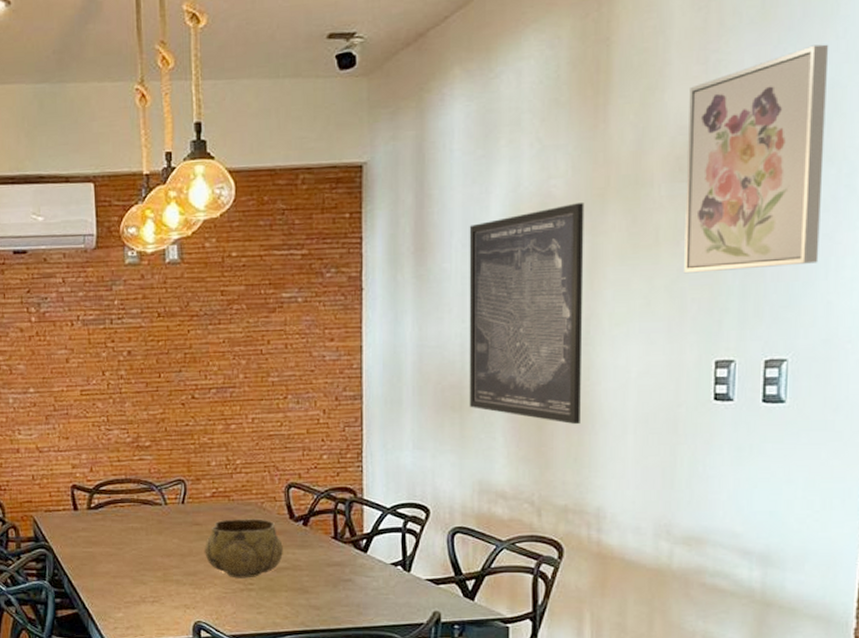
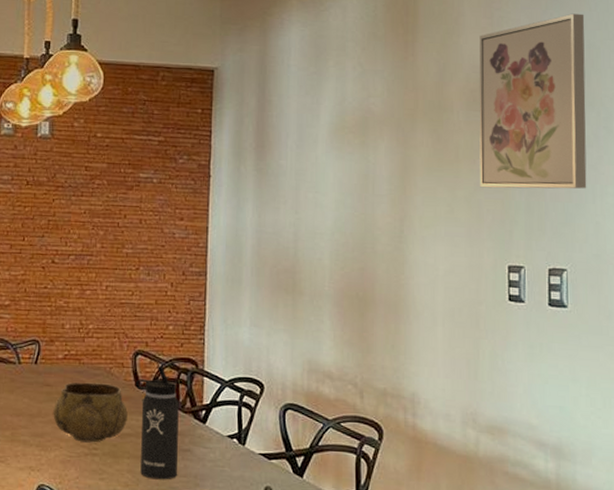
thermos bottle: none [289,496,340,611] -> present [135,365,179,480]
wall art: present [469,203,585,425] -> none [300,120,398,314]

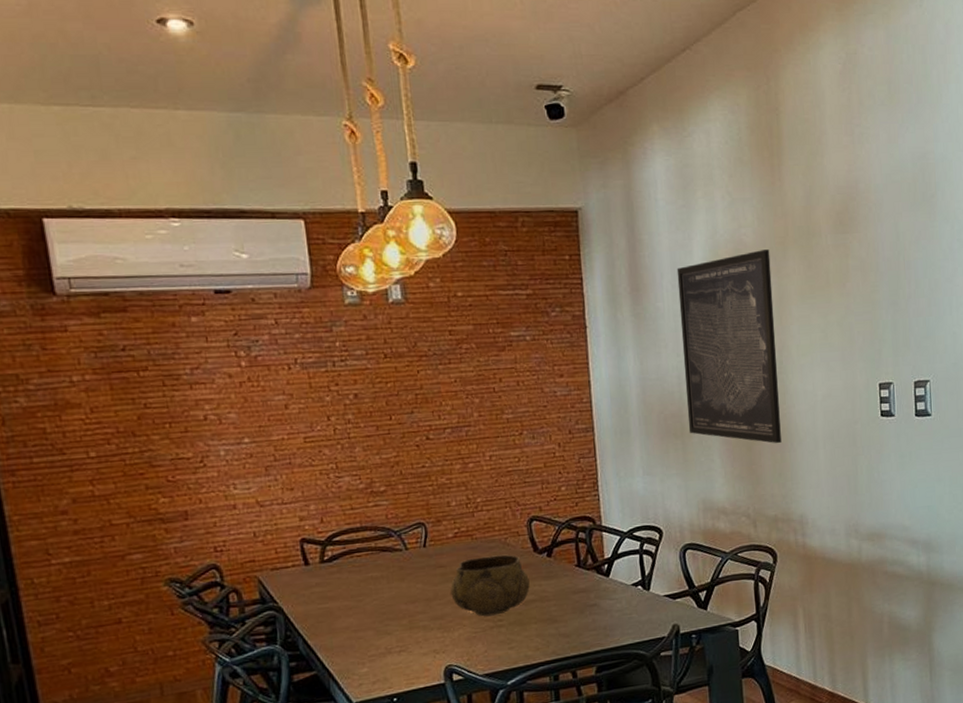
thermos bottle: present [135,365,179,480] -> none [533,527,587,639]
wall art: none [300,120,398,314] -> present [676,249,781,444]
wall art: present [479,13,587,189] -> none [842,126,945,311]

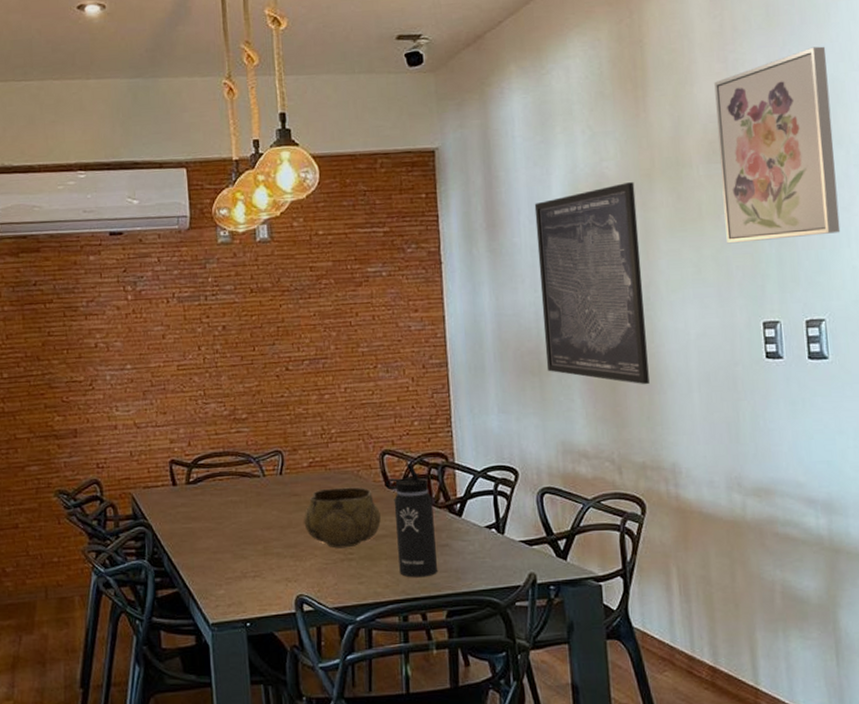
thermos bottle: none [533,527,587,639] -> present [385,462,438,578]
wall art: none [842,126,945,311] -> present [714,46,841,244]

